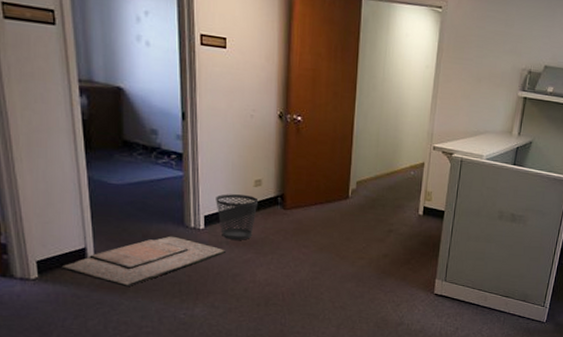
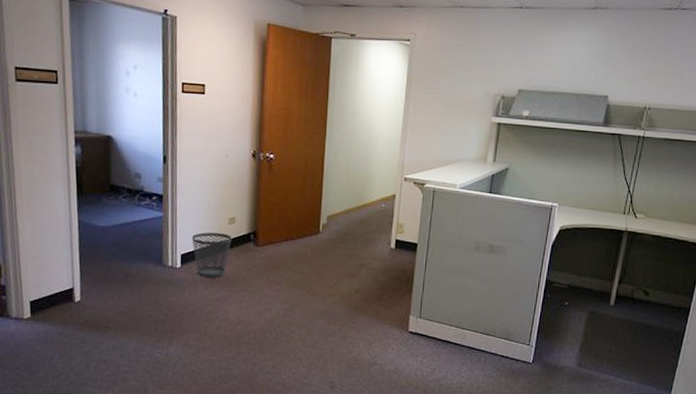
doormat: present [61,236,227,288] -> none [51,275,201,326]

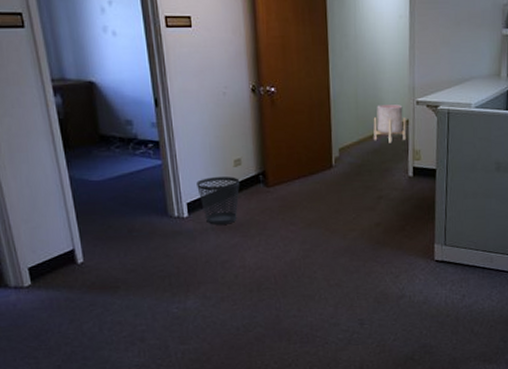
planter: none [361,178,393,215] -> present [373,104,407,143]

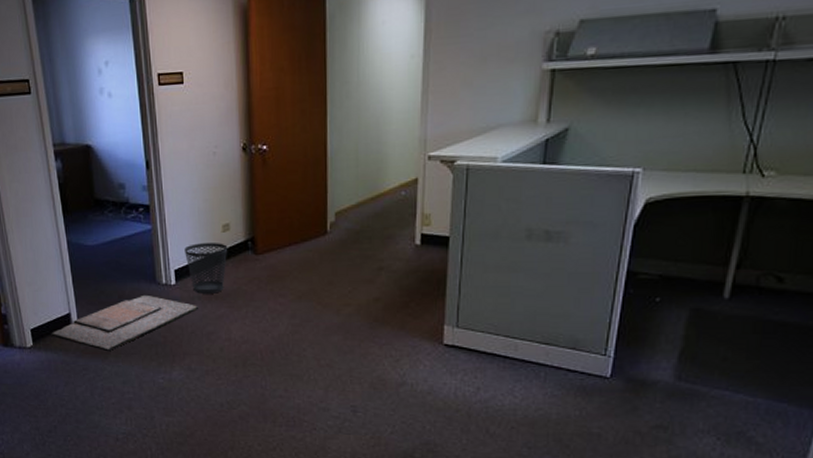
doormat: none [52,227,213,286] -> present [51,294,199,352]
planter: present [373,104,407,143] -> none [376,160,415,206]

